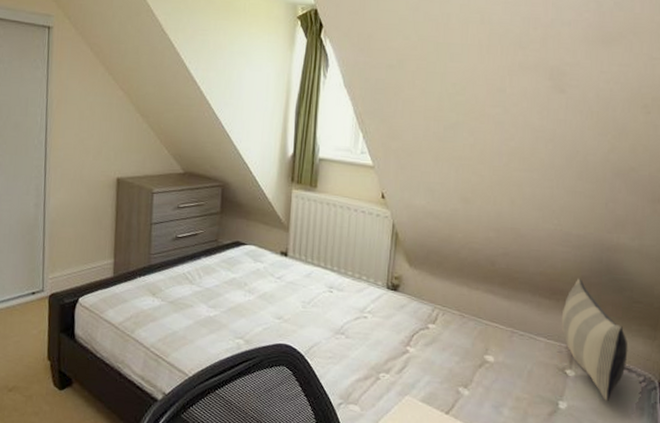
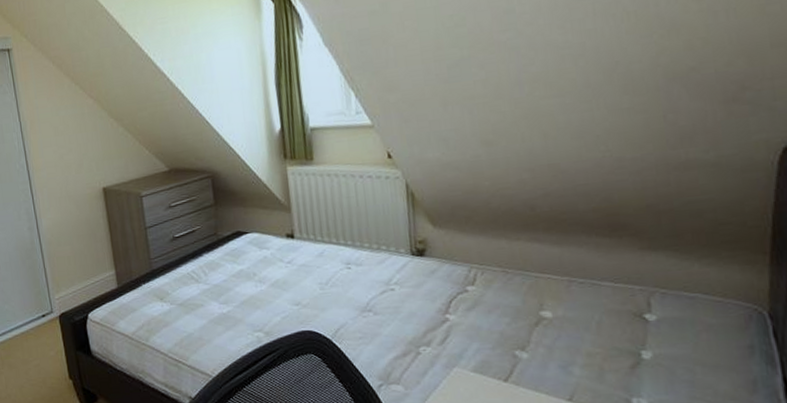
pillow: present [561,278,628,402] -> none [628,207,722,345]

